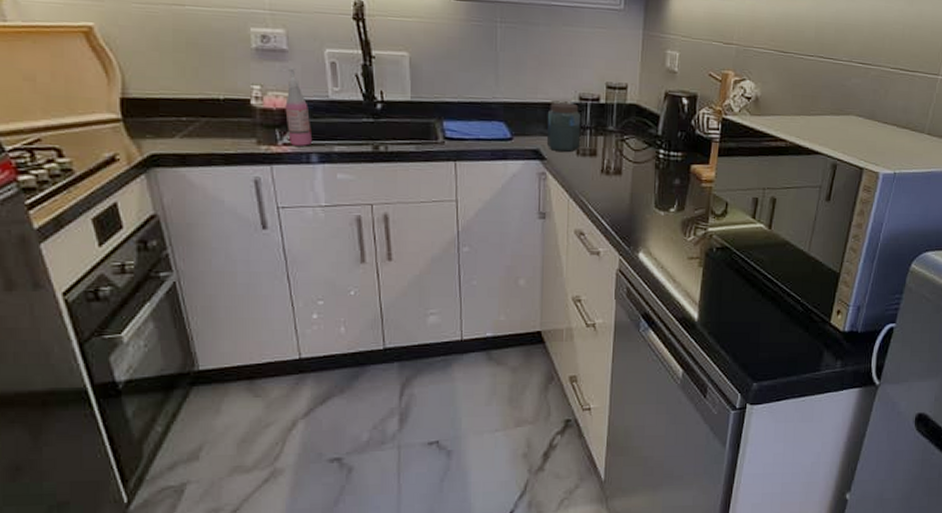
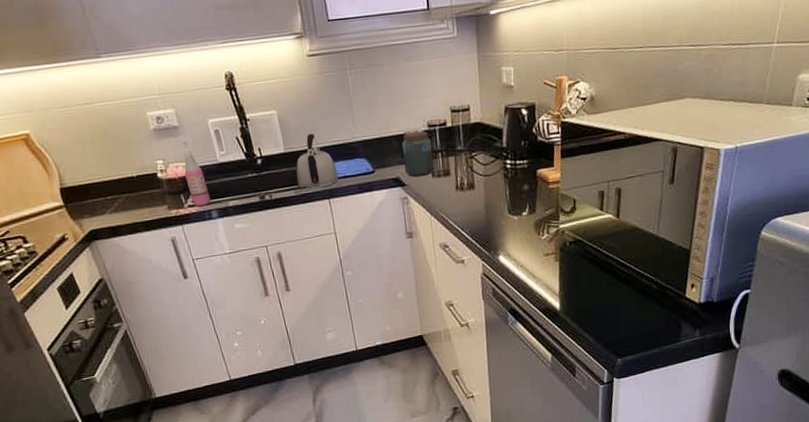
kettle: none [420,84,471,148] -> present [296,133,340,188]

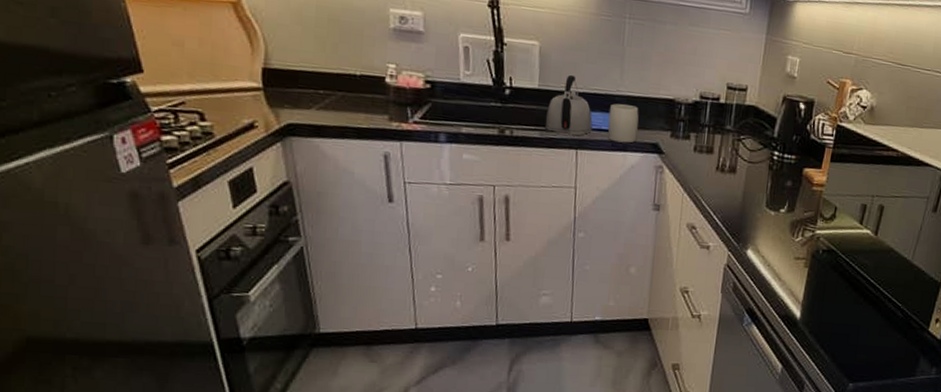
soap dispenser: present [175,140,211,206] -> none [414,48,442,126]
mug: none [349,148,380,185] -> present [607,103,640,144]
peanut butter: present [401,131,435,177] -> none [666,99,701,148]

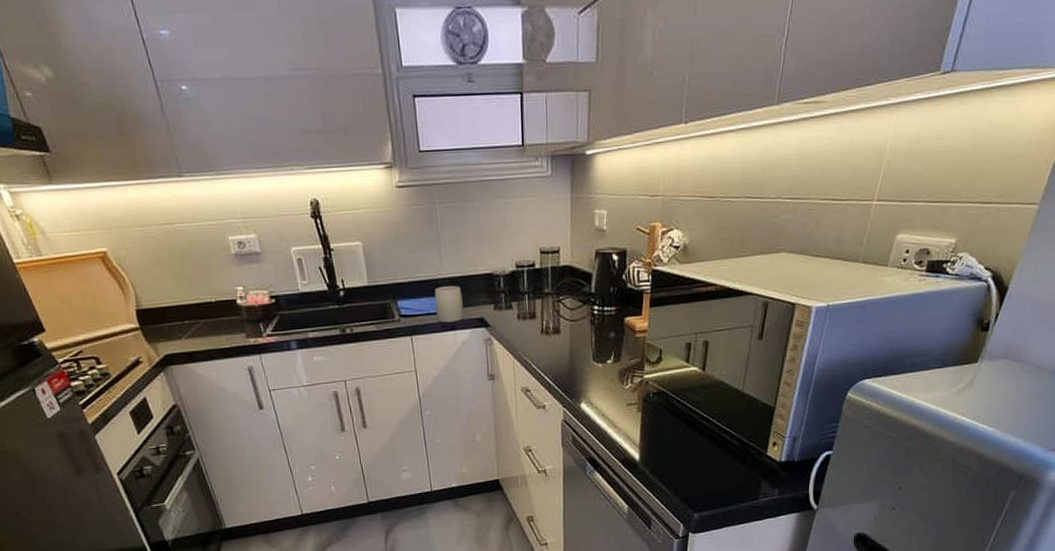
kettle: present [544,74,593,137] -> none [378,267,423,324]

